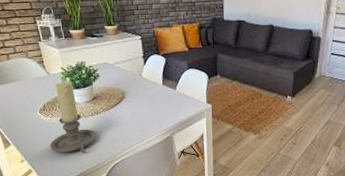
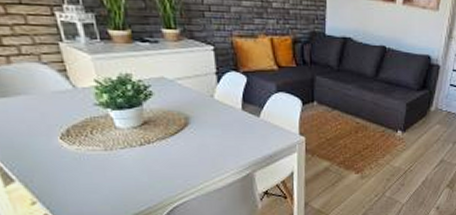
candle holder: present [50,81,96,153] -> none [77,98,147,193]

